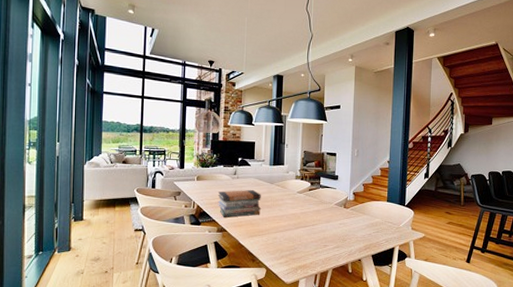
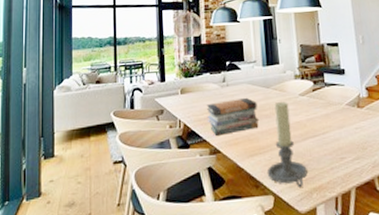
candle holder: none [262,195,296,264] -> present [267,101,308,187]

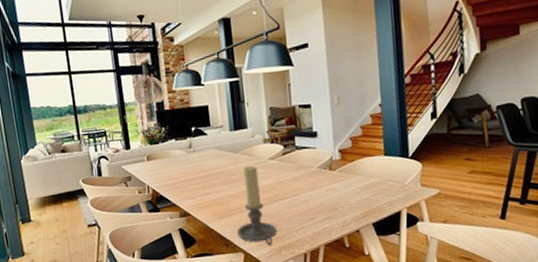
book stack: present [206,97,259,136] -> none [174,162,228,200]

